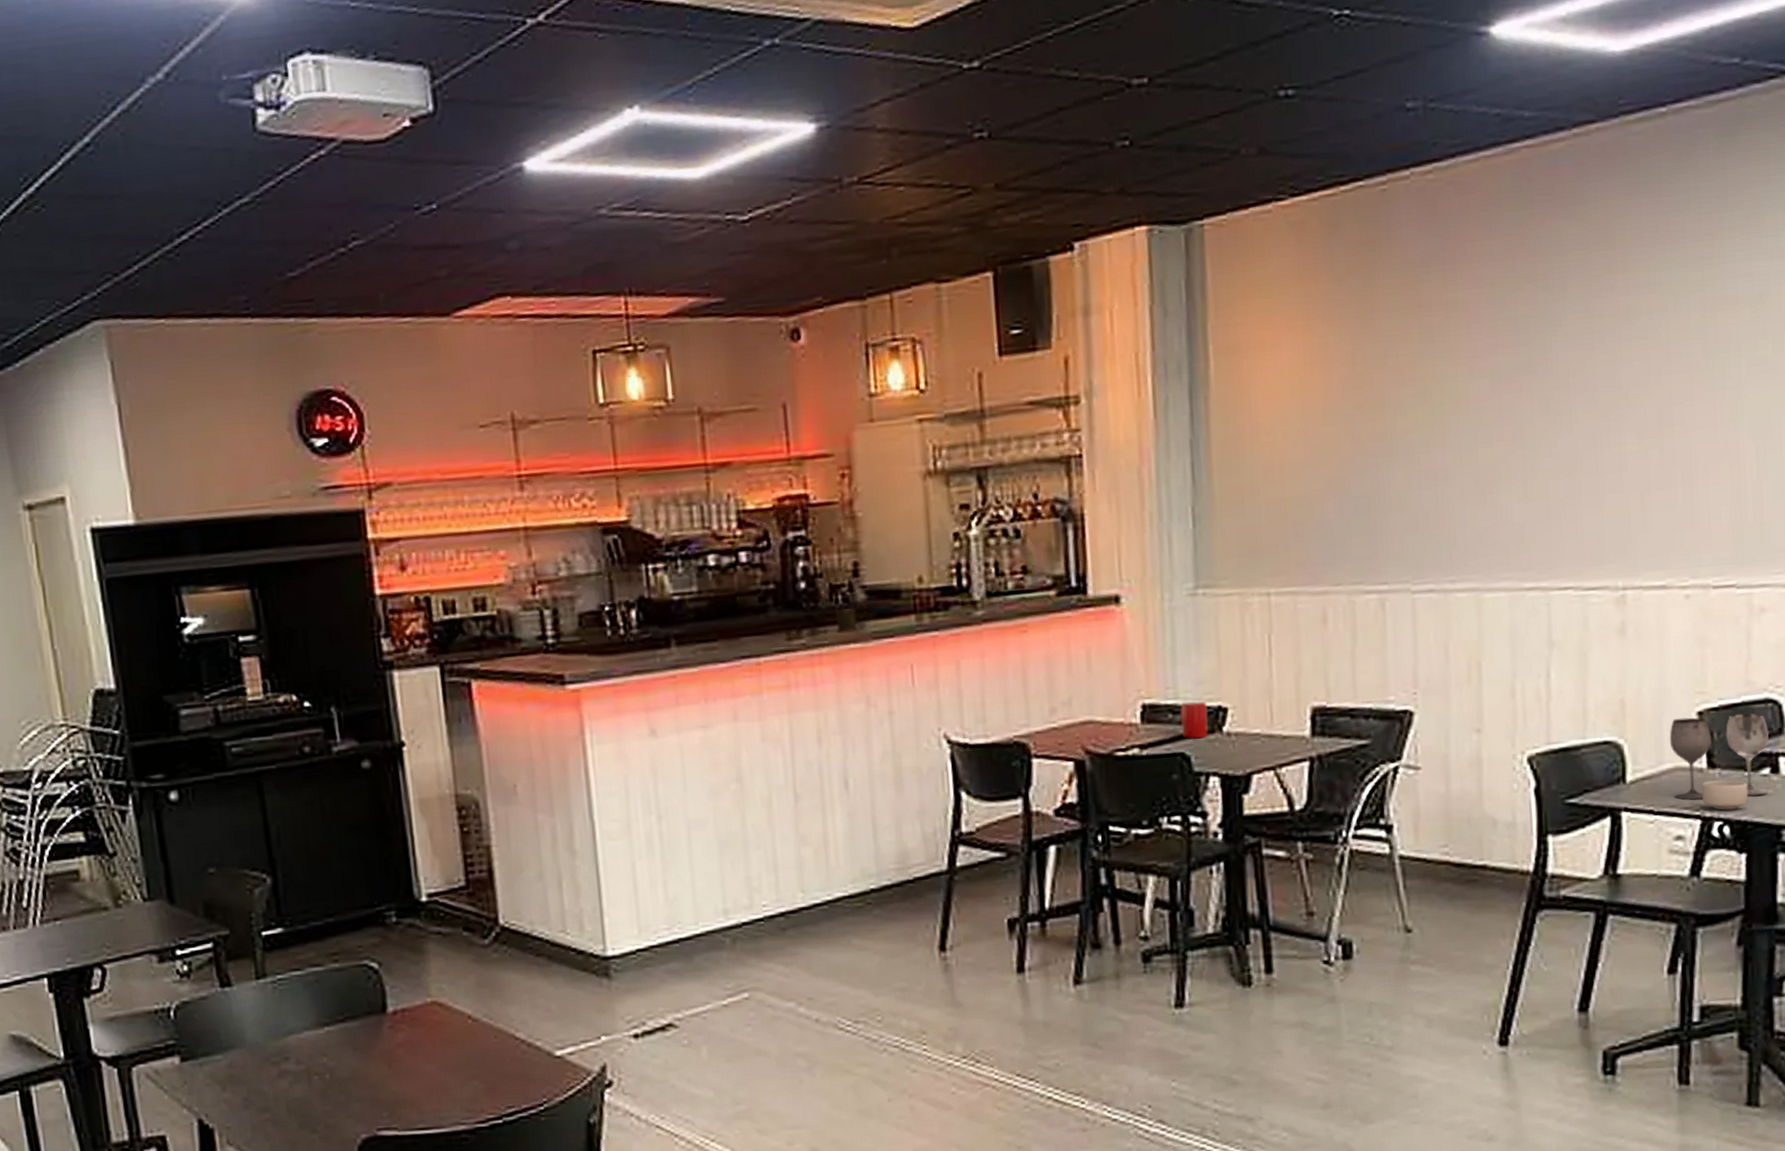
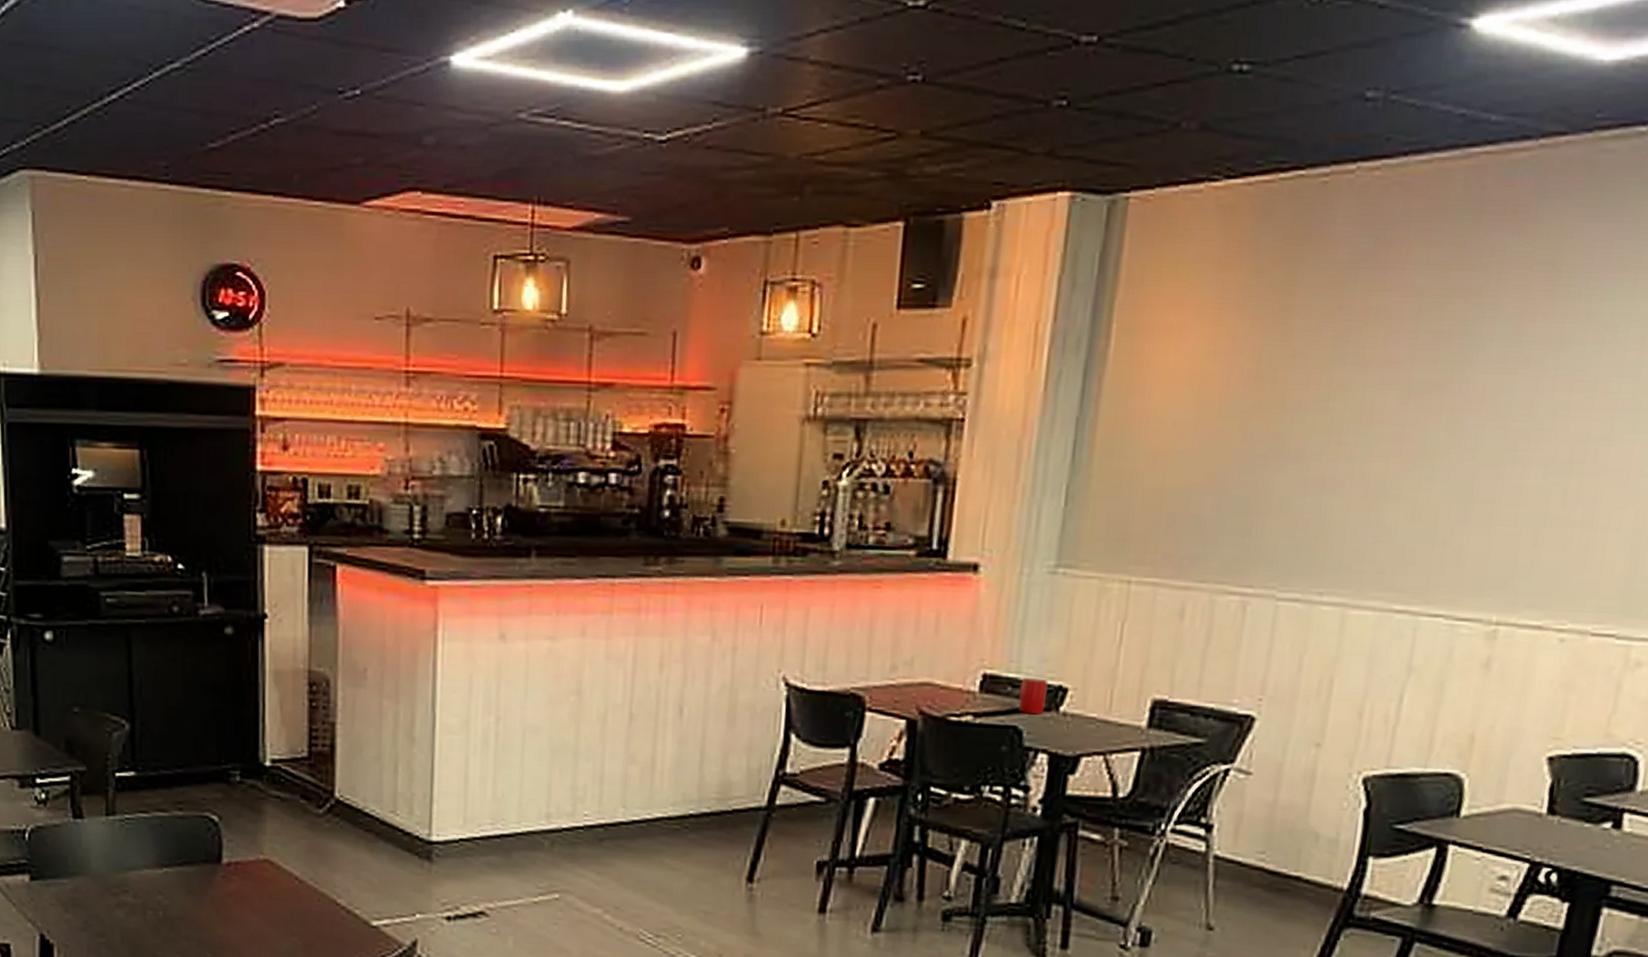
beer mug: present [835,603,867,634] -> none [694,537,727,566]
wineglass: present [1669,713,1769,800] -> none [1508,760,1619,848]
mug: present [1702,780,1749,810] -> none [1535,826,1586,859]

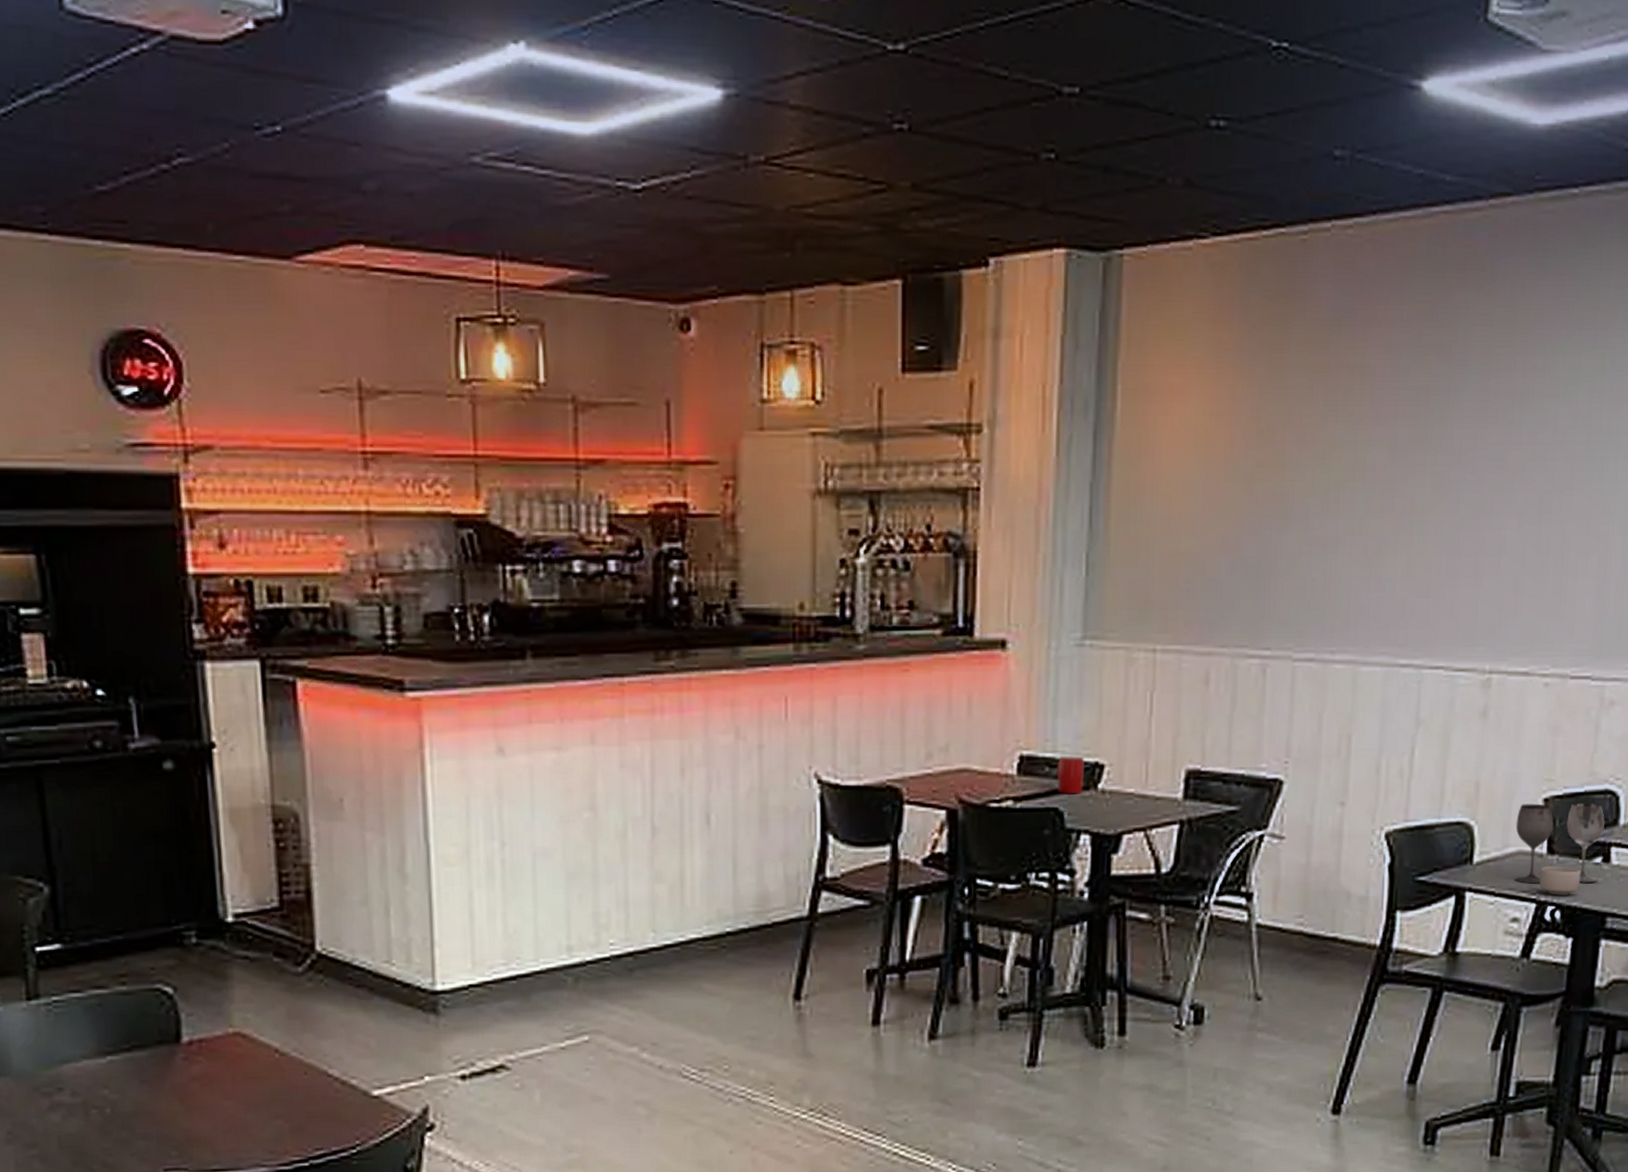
wineglass: none [1508,760,1619,848] -> present [1515,803,1605,884]
mug: none [1535,826,1586,859] -> present [1539,866,1581,895]

